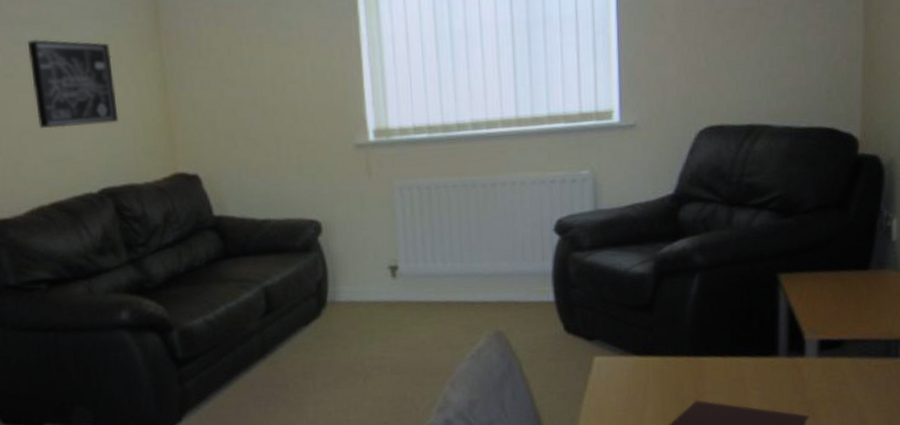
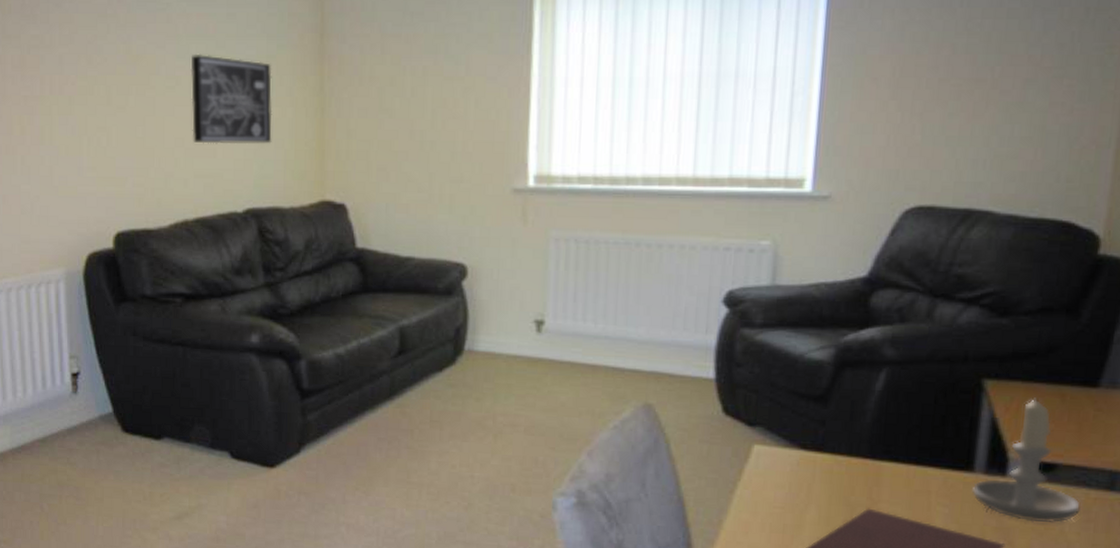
candle: none [778,284,865,393] -> present [971,397,1080,524]

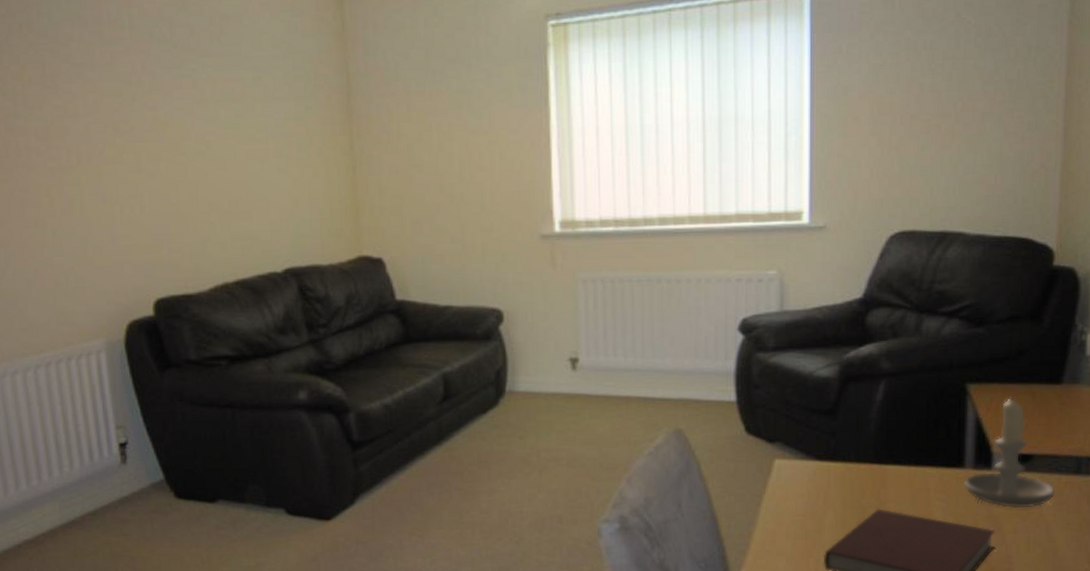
wall art: present [190,53,272,144] -> none [220,118,306,207]

